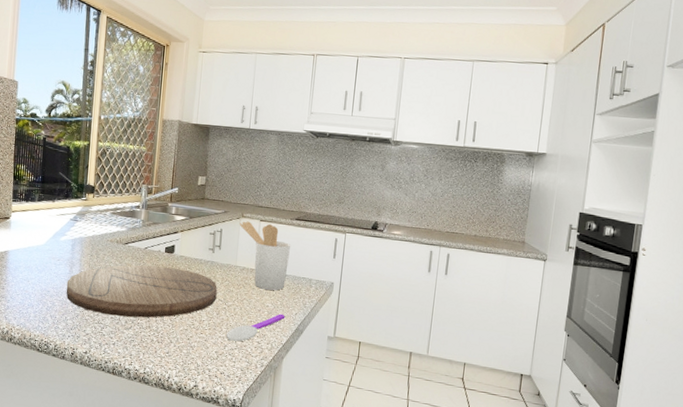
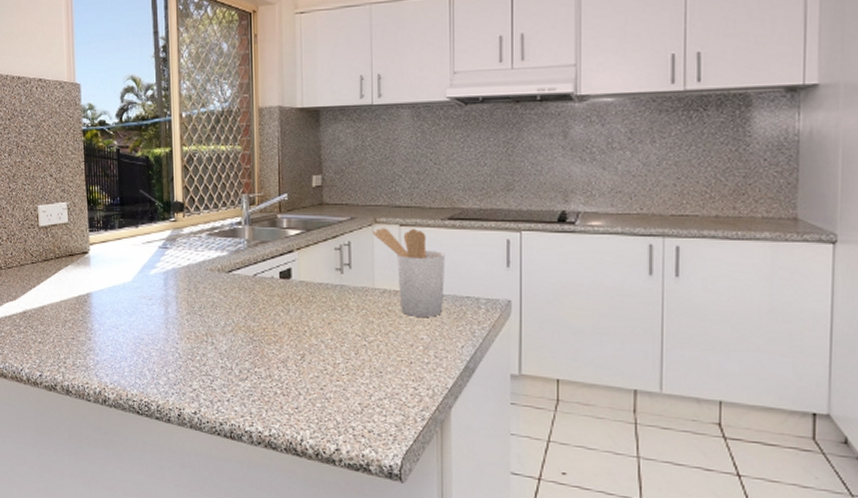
cutting board: present [66,265,217,318] -> none [163,296,352,365]
spoon: present [226,313,286,342] -> none [371,348,448,389]

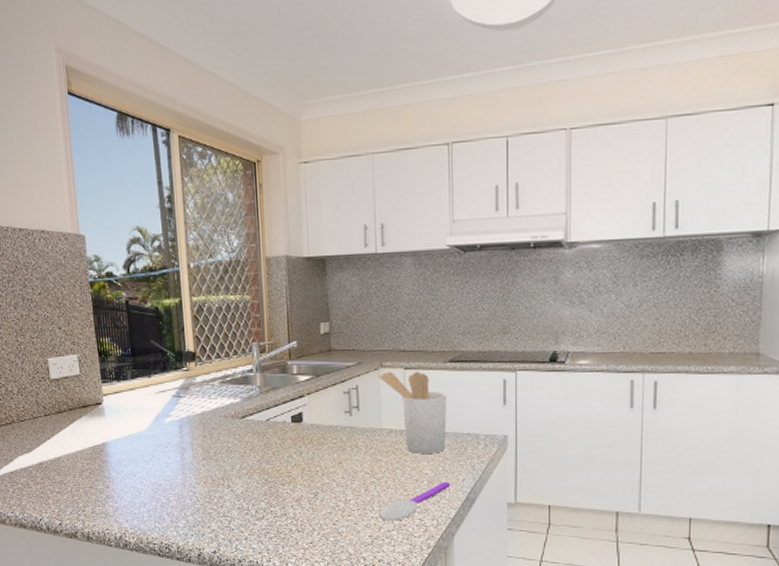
spoon: none [371,348,448,389] -> present [380,481,451,521]

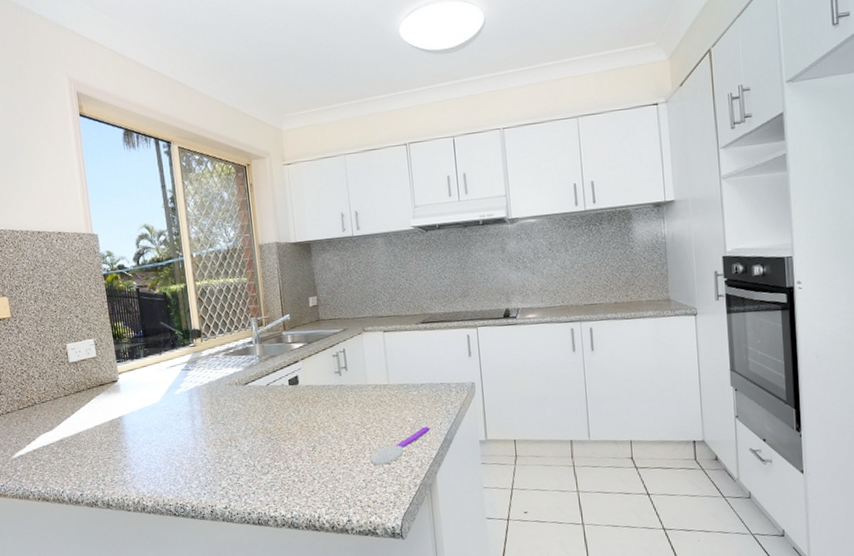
utensil holder: present [378,371,448,453] -> none [362,333,423,404]

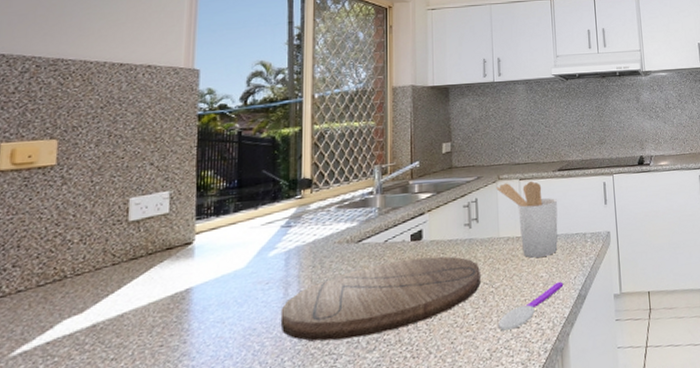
cutting board: none [191,399,353,464] -> present [280,256,481,341]
utensil holder: none [362,333,423,404] -> present [496,181,558,258]

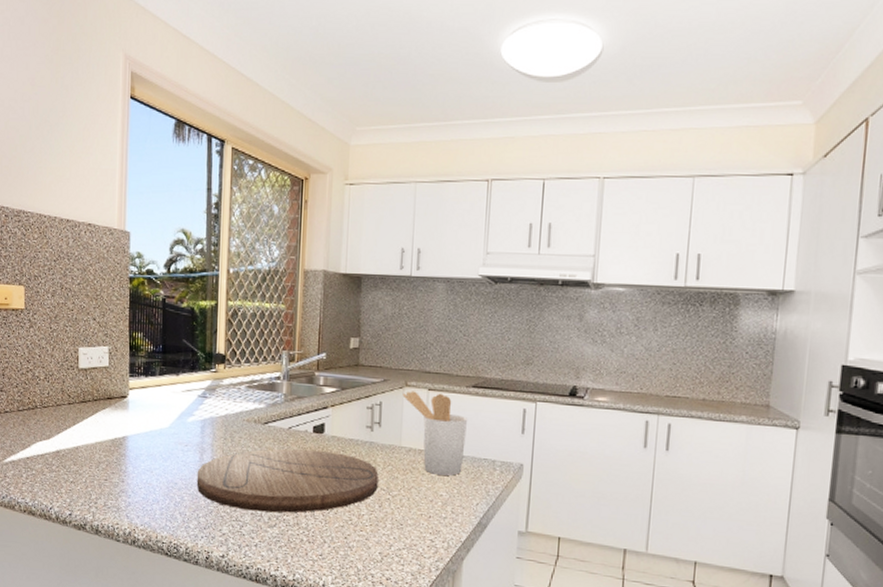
spoon: present [498,281,564,331] -> none [392,504,464,540]

